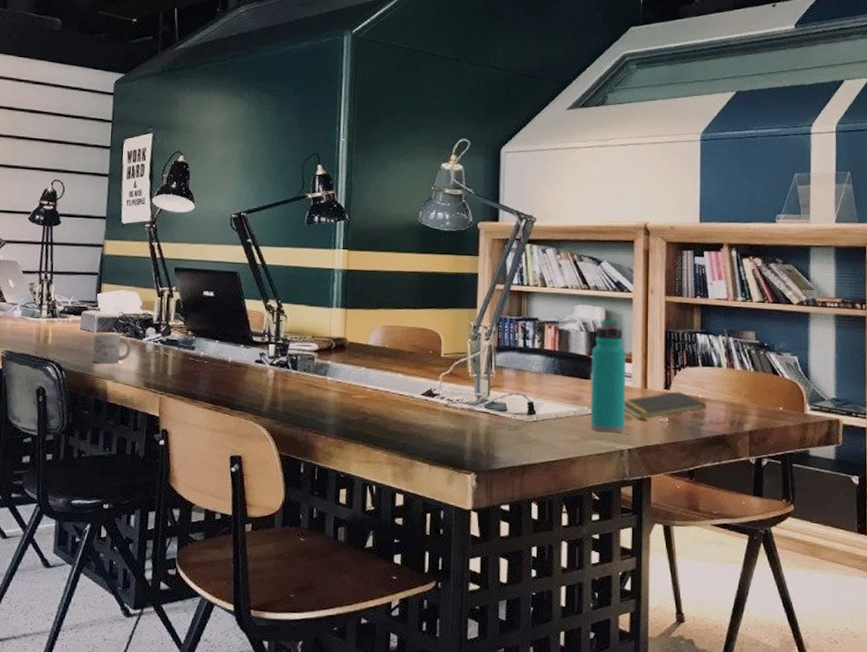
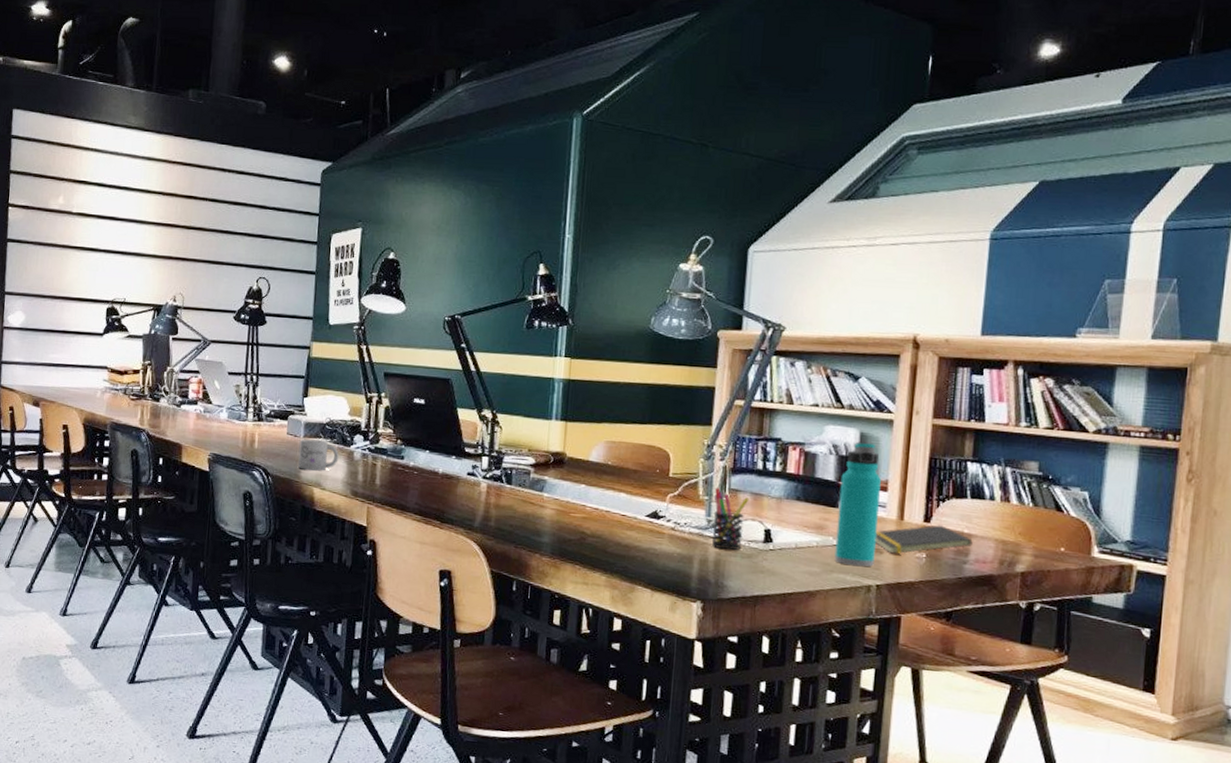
pen holder: none [481,365,513,423] -> present [711,487,749,550]

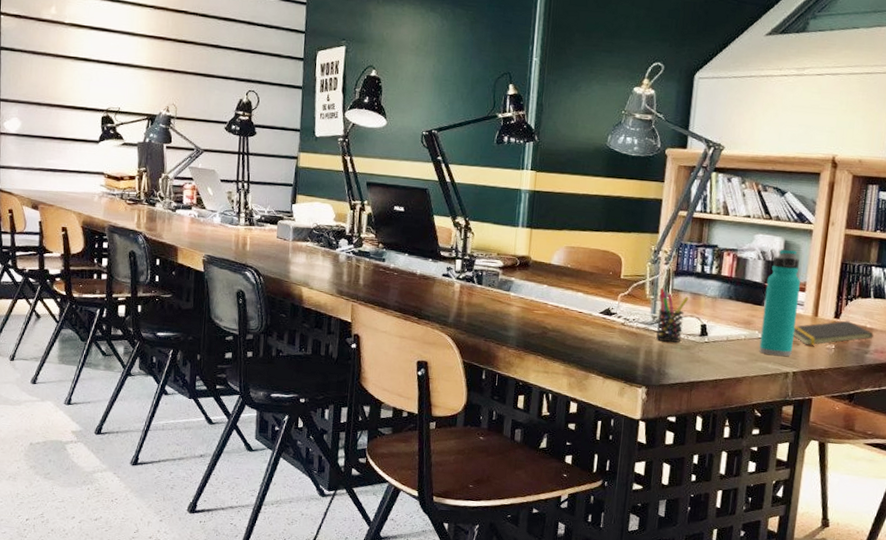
mug: present [298,439,339,471] -> none [287,242,325,272]

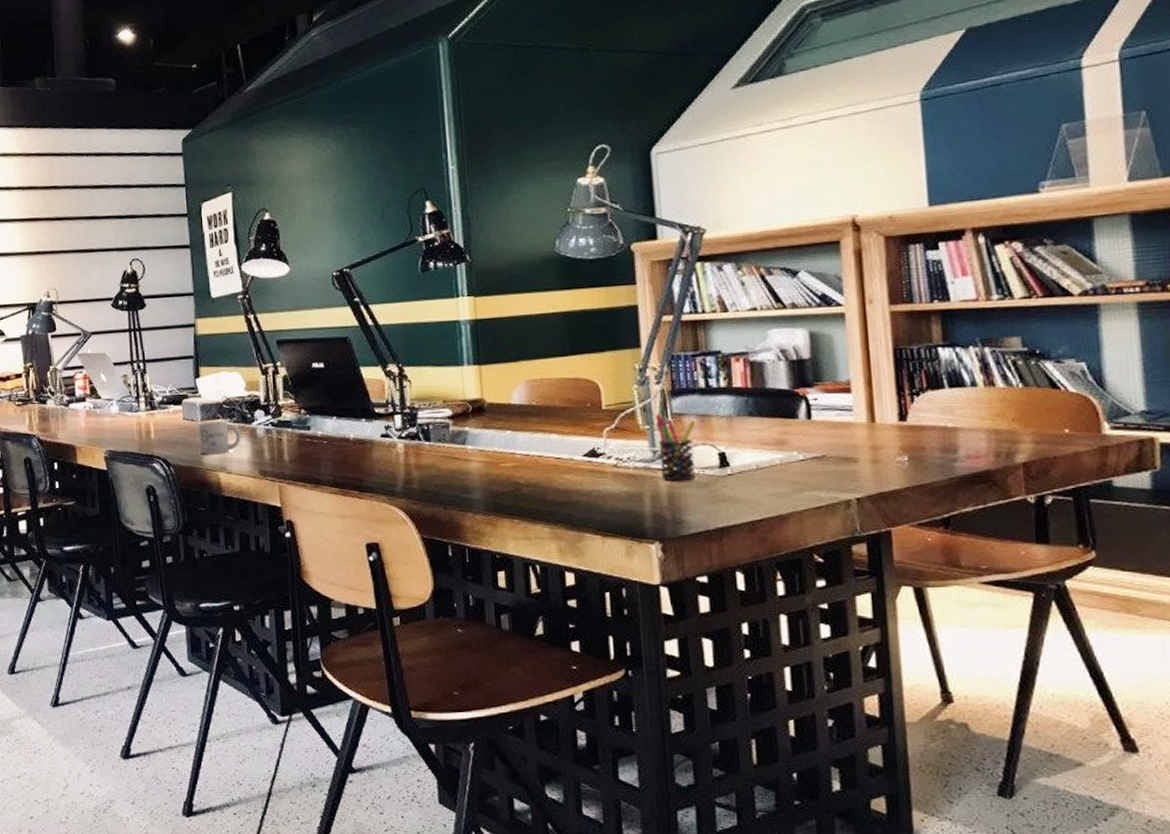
mug: none [287,242,325,272] -> present [197,420,241,455]
water bottle: present [759,248,800,357] -> none [795,341,850,481]
notepad: present [793,320,874,346] -> none [845,422,960,461]

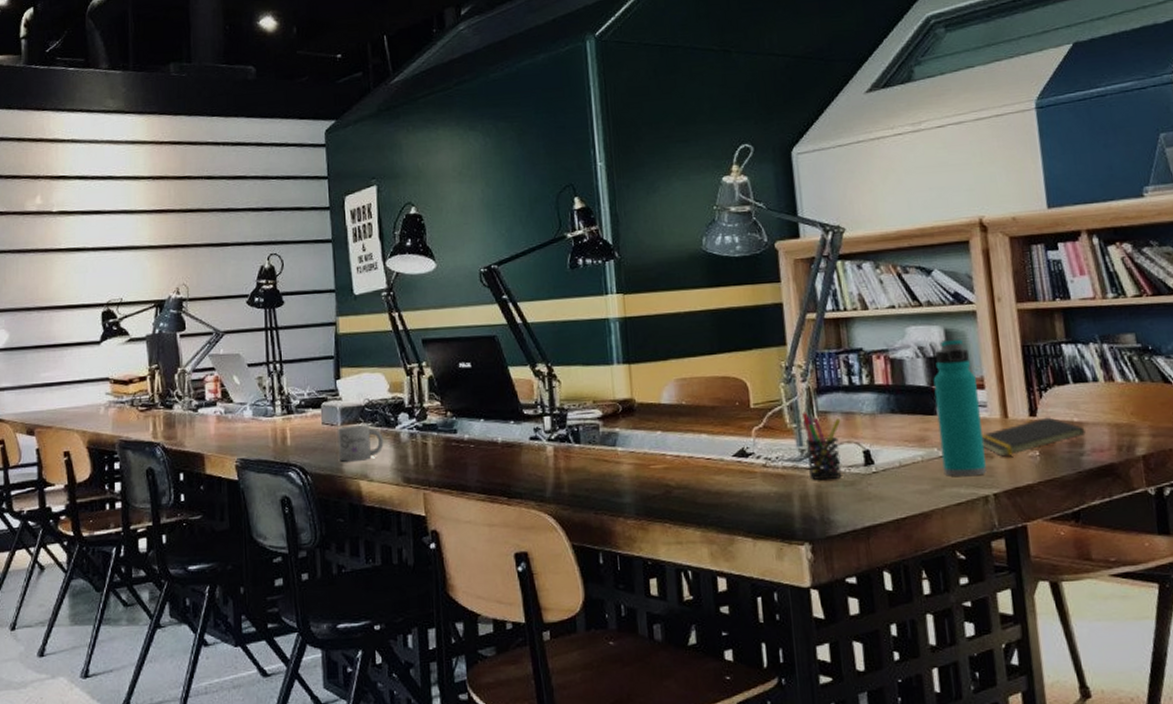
water bottle: none [795,341,850,481] -> present [933,339,987,477]
notepad: none [845,422,960,461] -> present [981,417,1086,457]

